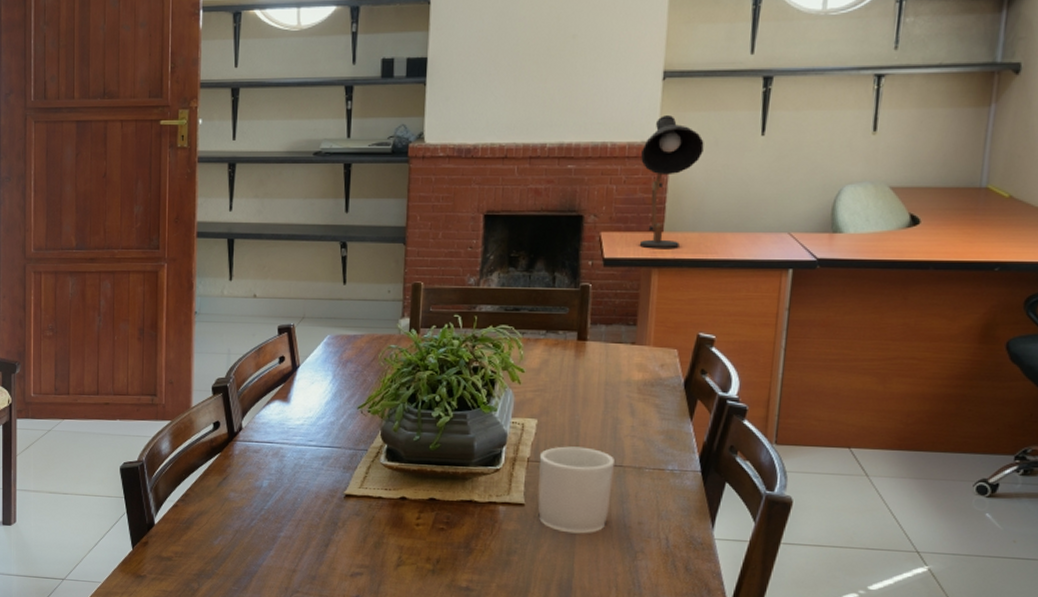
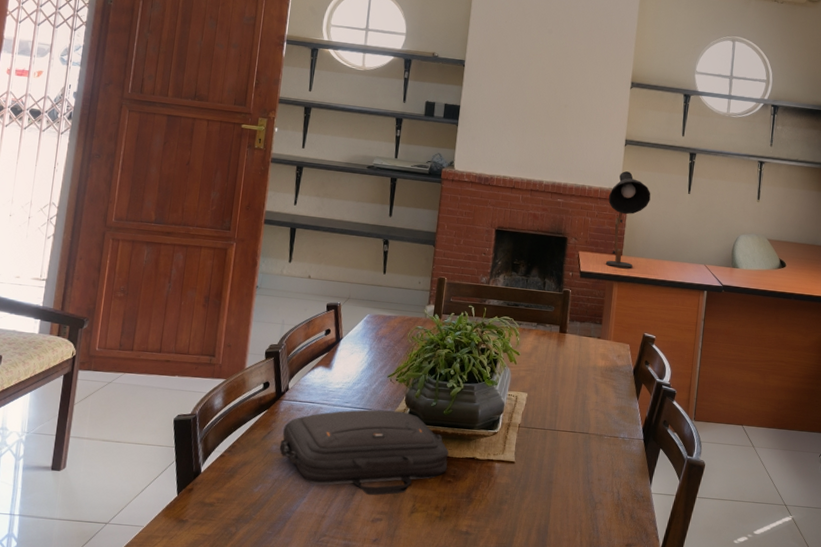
laptop bag: none [238,447,440,547] -> present [279,409,449,496]
mug: present [537,446,616,534] -> none [524,415,584,488]

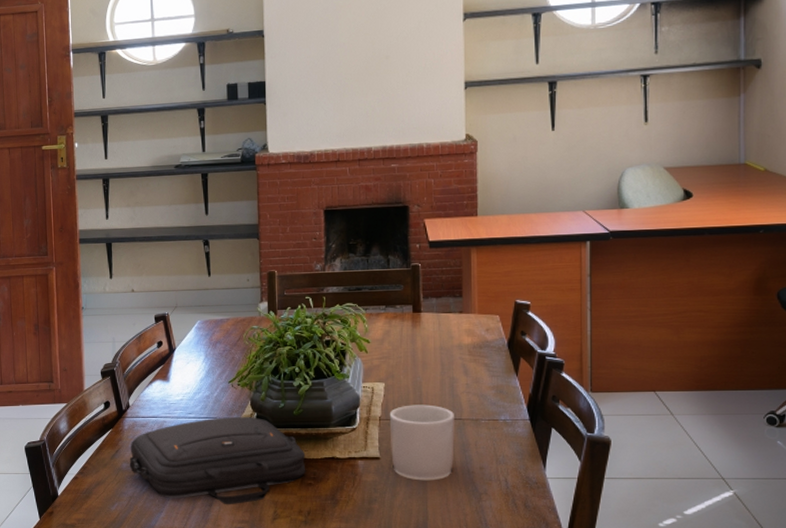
mug: none [524,415,584,488] -> present [389,404,456,481]
desk lamp: present [606,171,651,269] -> none [453,118,505,231]

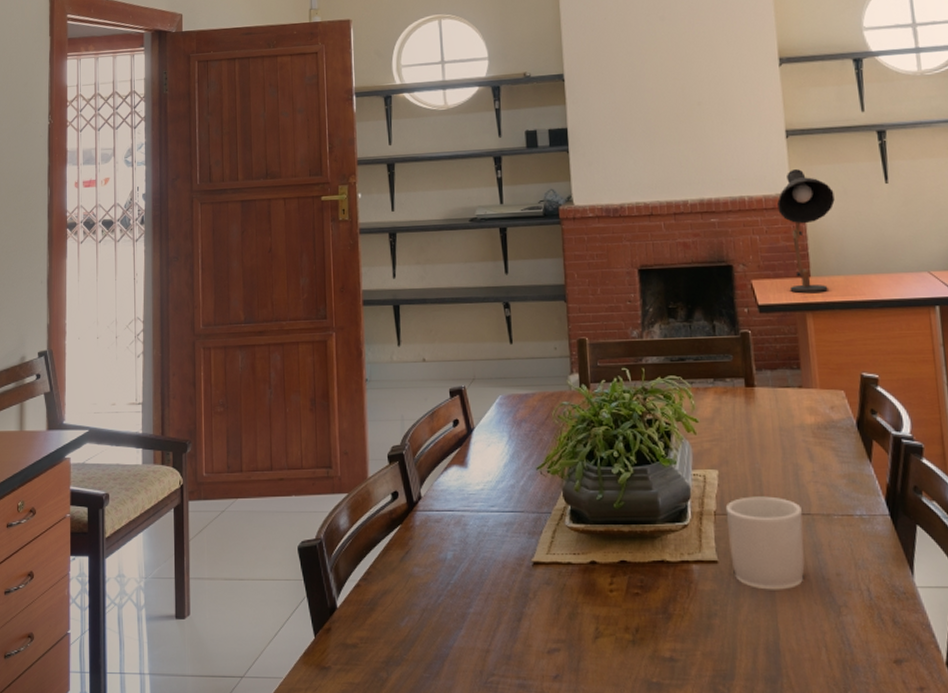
laptop bag: present [129,417,306,505] -> none [421,511,632,620]
desk lamp: none [453,118,505,231] -> present [777,169,835,294]

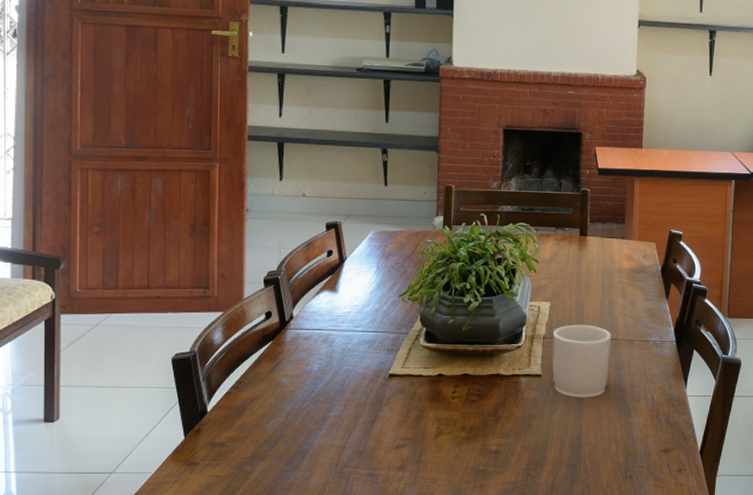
desk lamp: present [777,169,835,294] -> none [624,55,669,162]

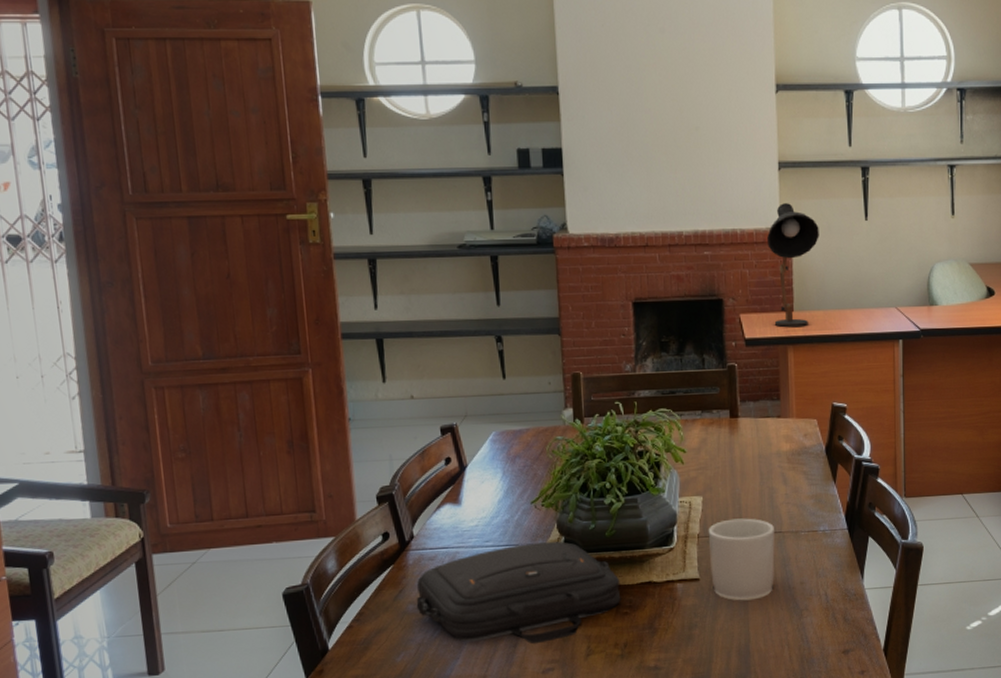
laptop bag: none [289,332,472,422] -> present [416,541,621,645]
desk lamp: none [624,55,669,162] -> present [767,203,819,328]

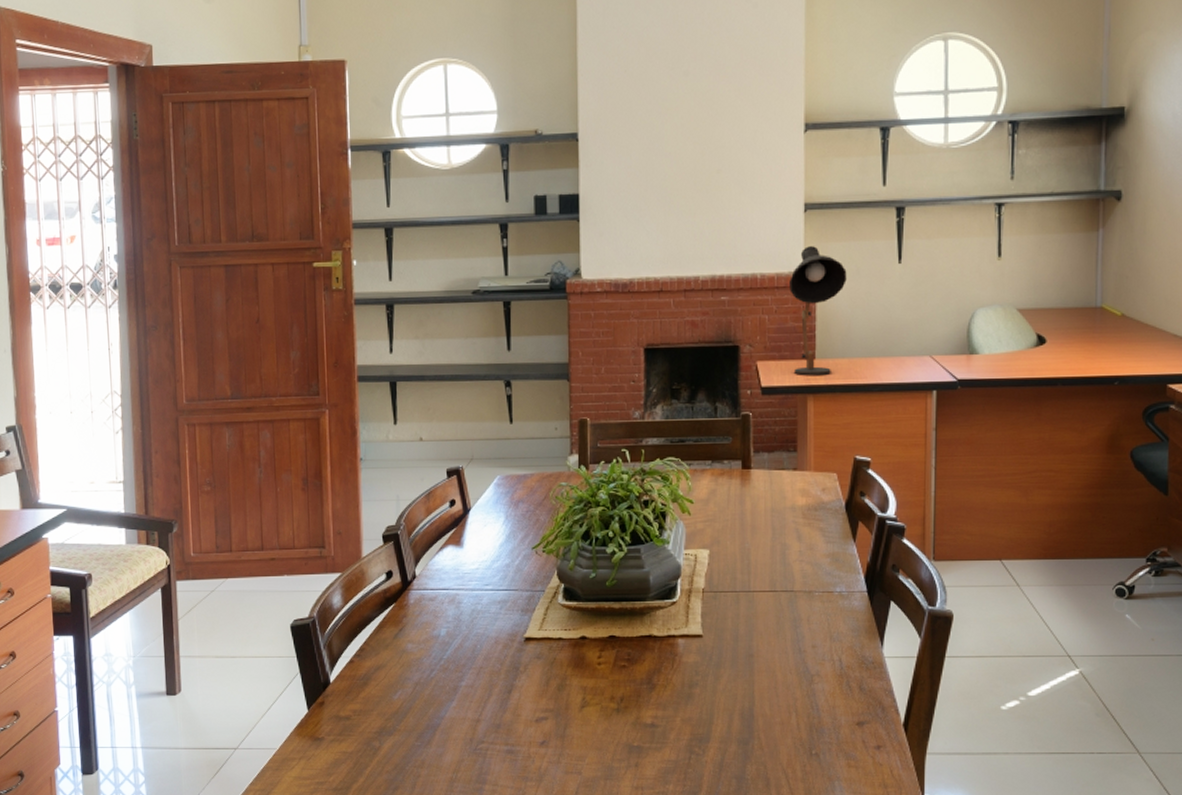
laptop bag: present [416,541,621,645] -> none [415,589,620,692]
mug: present [708,518,776,601] -> none [713,574,787,661]

